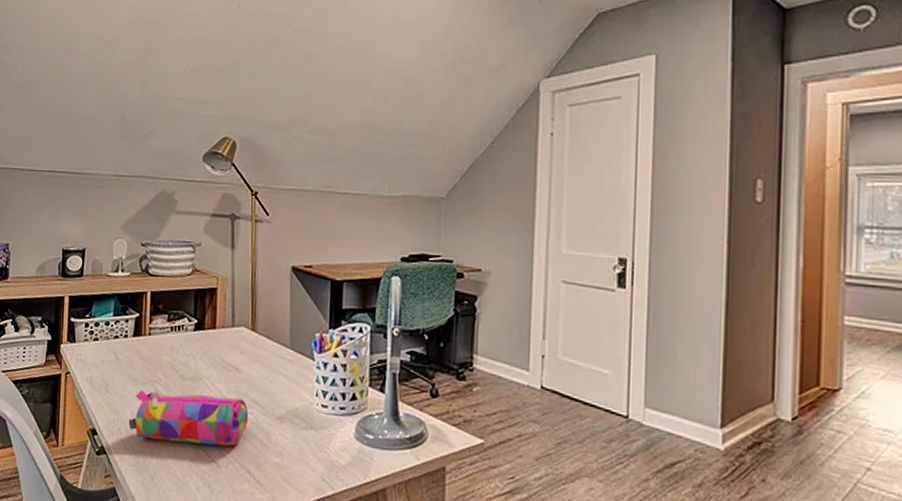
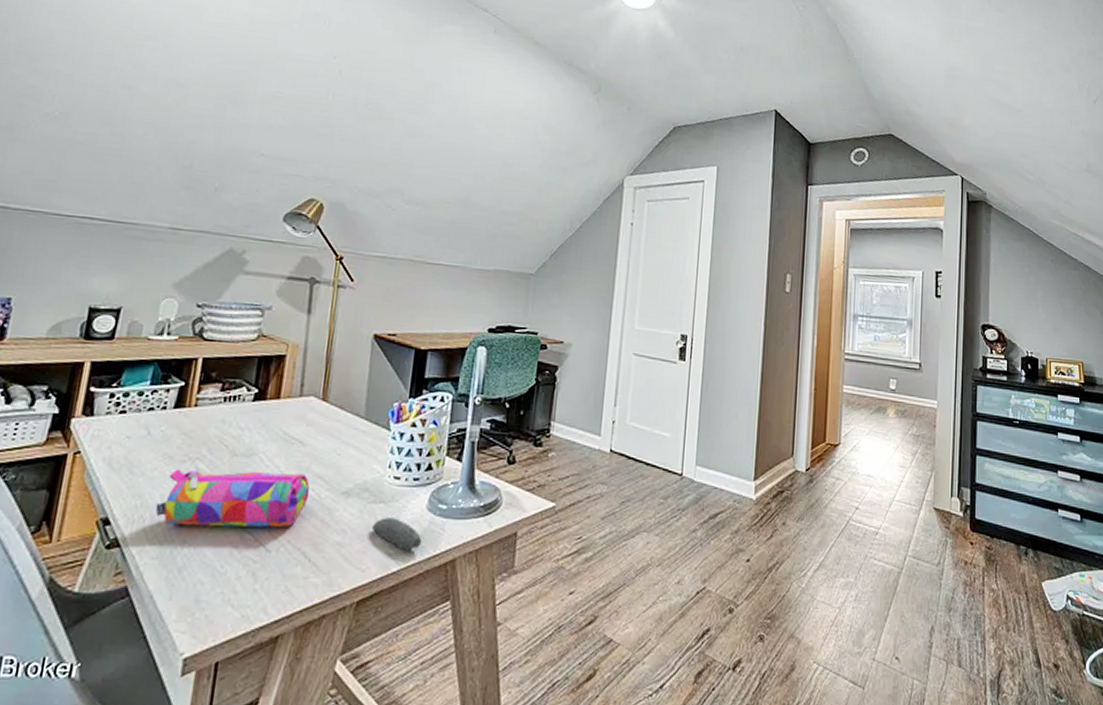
computer mouse: none [305,443,353,476] -> present [371,517,423,550]

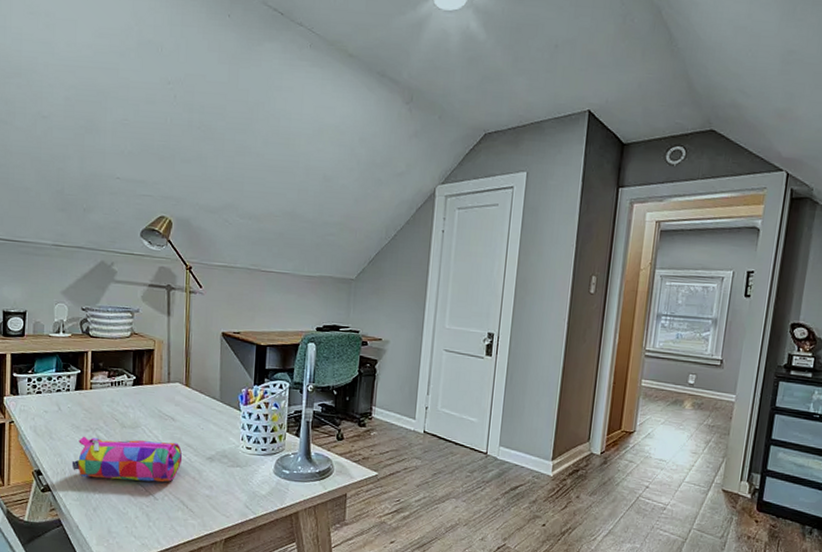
computer mouse: present [371,517,423,550] -> none [231,478,272,504]

